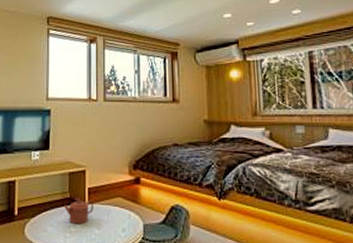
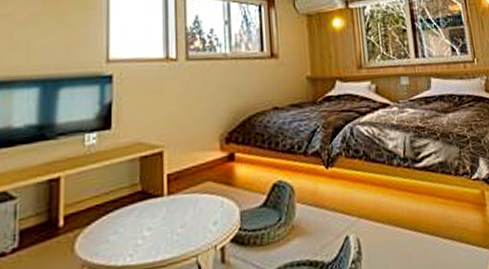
teapot: present [63,198,93,224] -> none [133,189,174,226]

